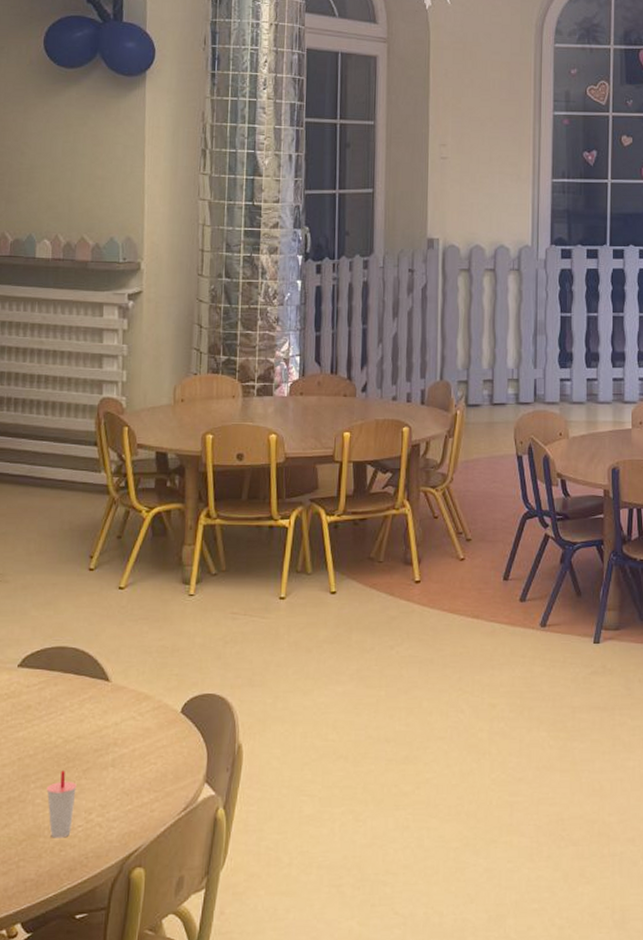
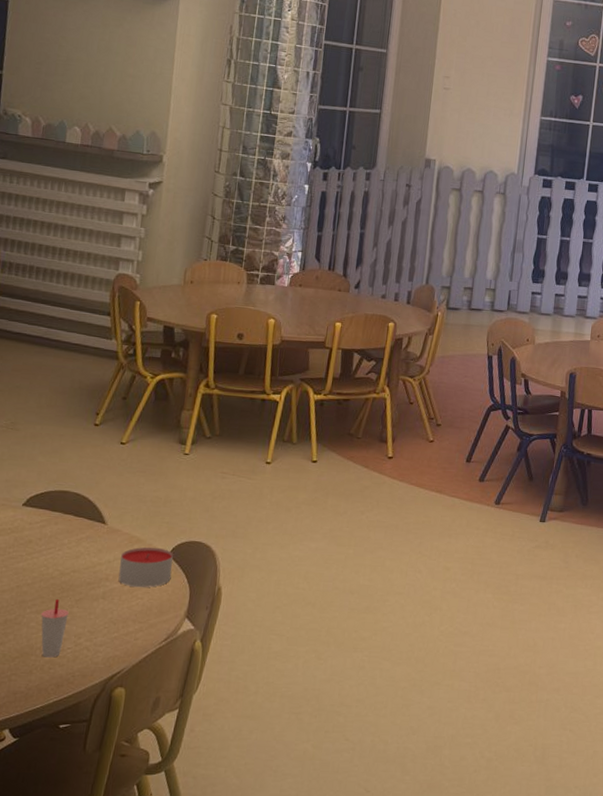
candle: none [128,704,186,752] -> present [118,547,173,588]

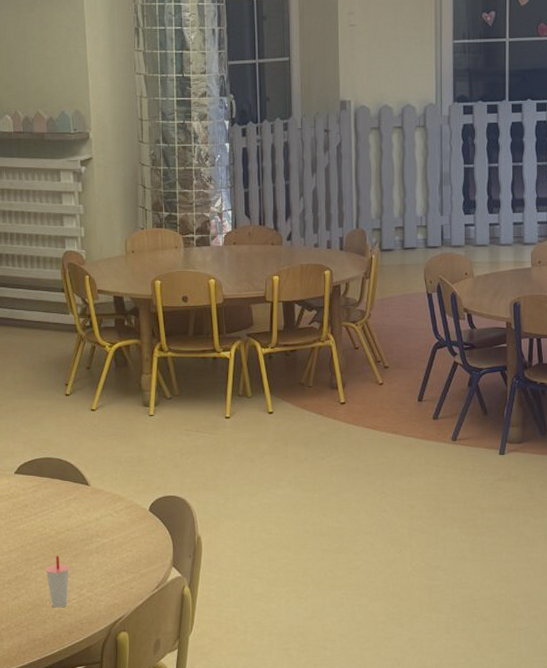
candle: present [118,547,173,588] -> none [106,503,154,542]

